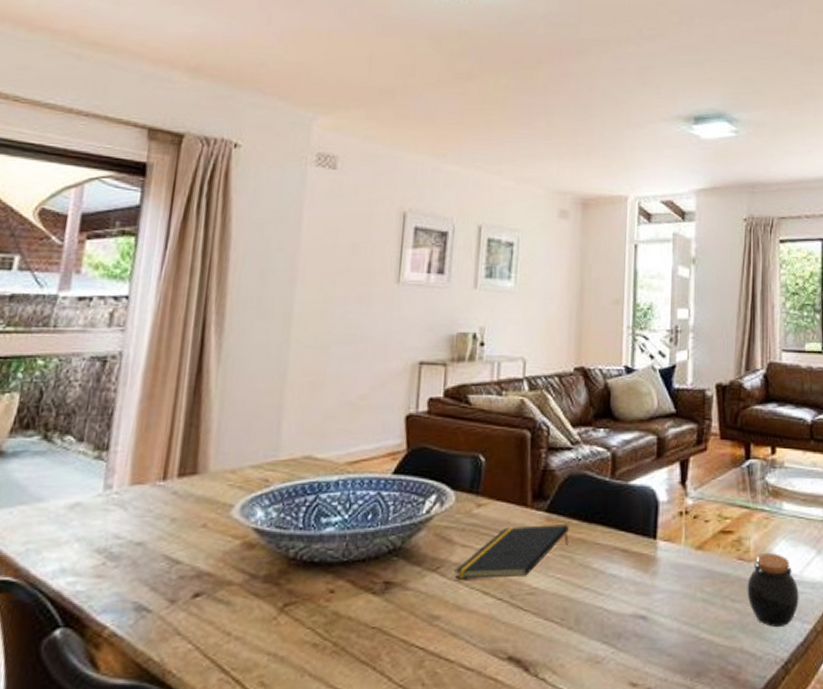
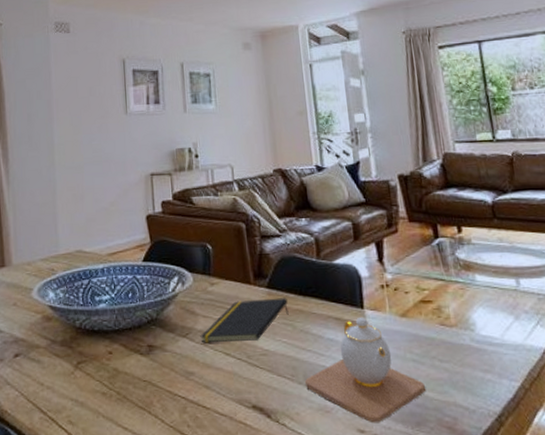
teapot: none [575,550,713,674] -> present [304,318,426,422]
jar: present [747,553,799,627] -> none [451,319,504,384]

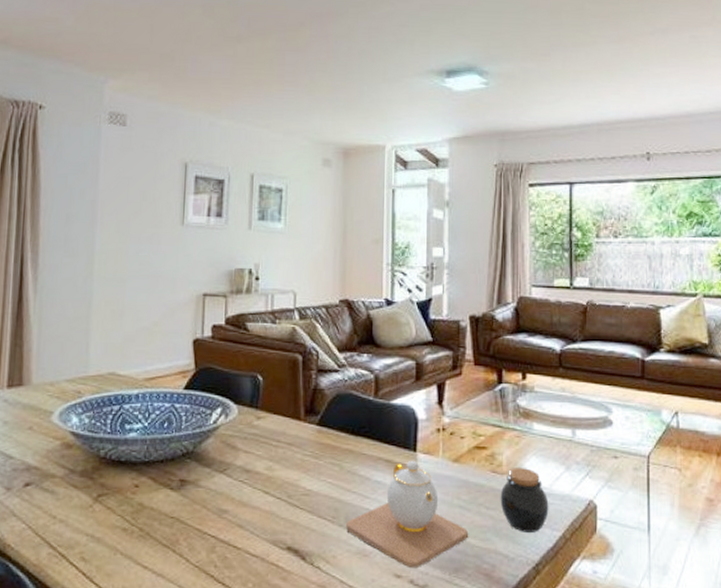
notepad: present [200,298,289,343] -> none [239,436,338,480]
jar: none [451,319,504,384] -> present [500,468,549,532]

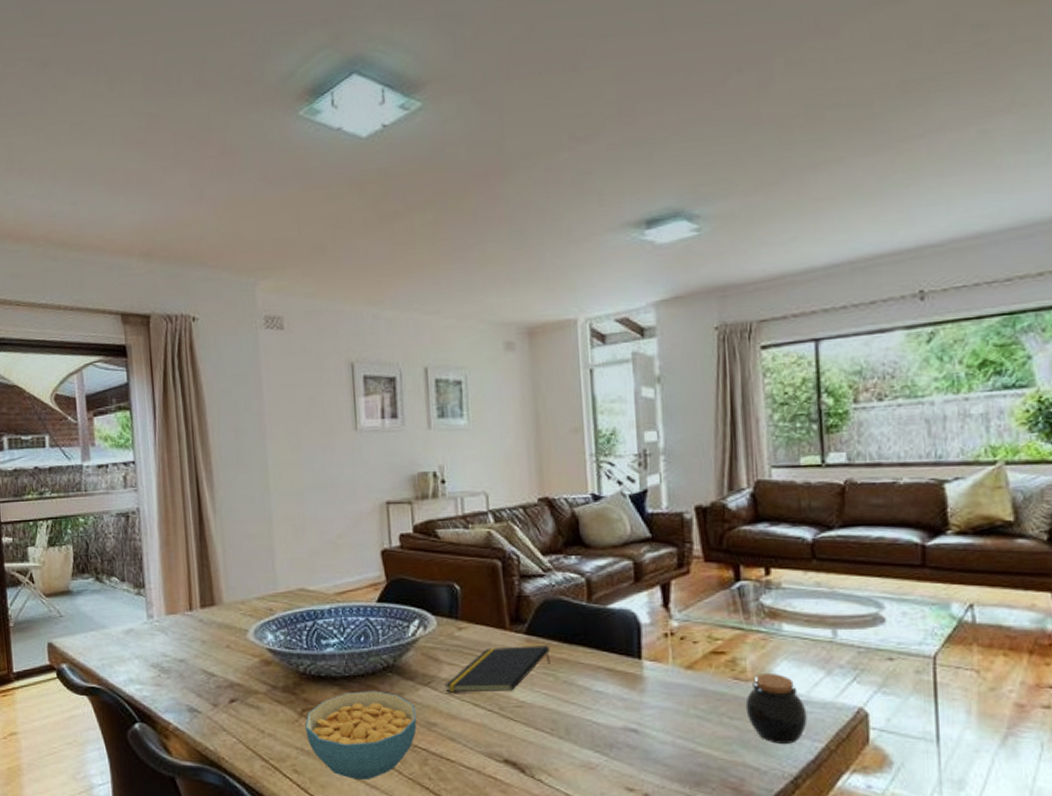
cereal bowl: none [98,477,209,567] -> present [305,691,417,779]
notepad: none [239,436,338,480] -> present [444,645,551,693]
teapot: present [345,461,469,567] -> none [566,669,711,780]

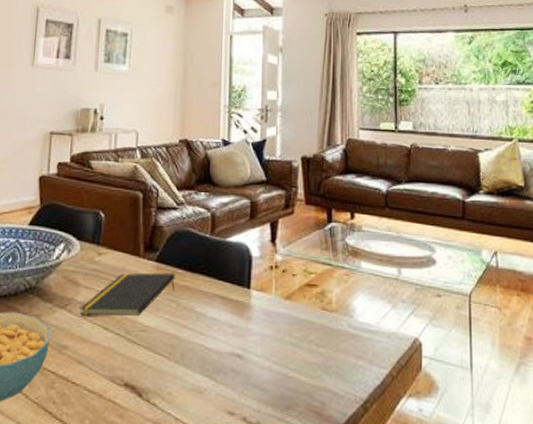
jar: present [745,674,807,744] -> none [330,305,376,370]

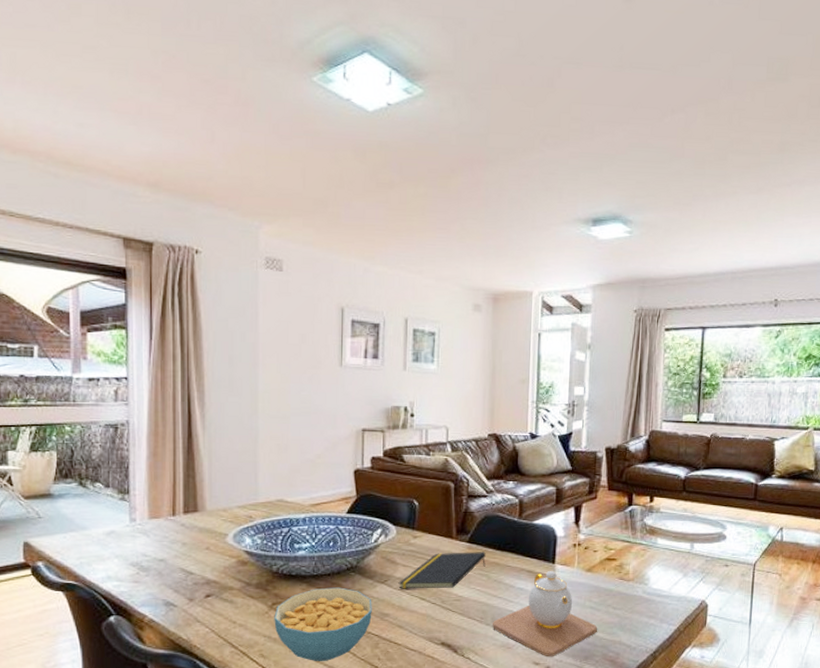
teapot: none [181,298,300,404] -> present [492,571,598,656]

